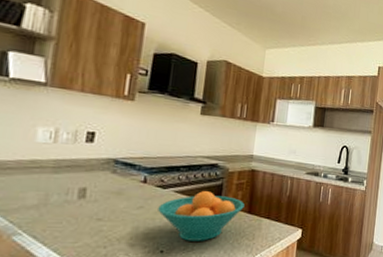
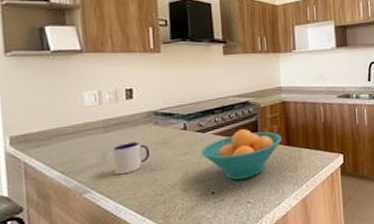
mug: none [54,187,101,221] -> present [112,142,151,175]

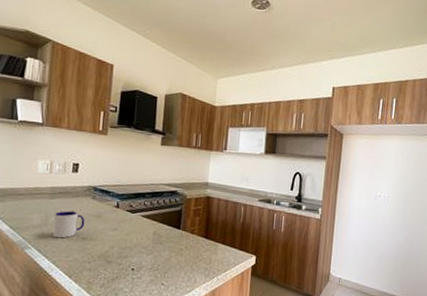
fruit bowl: present [202,129,282,180] -> none [129,216,202,262]

